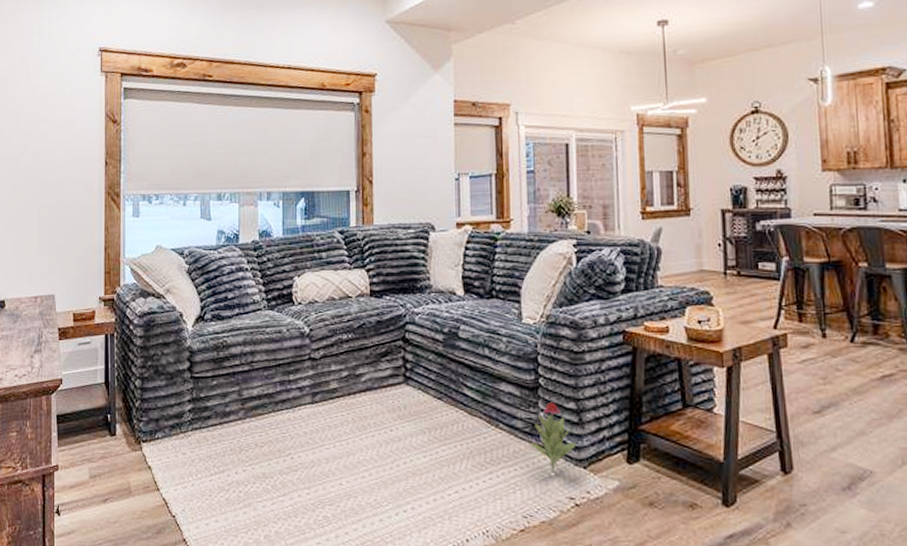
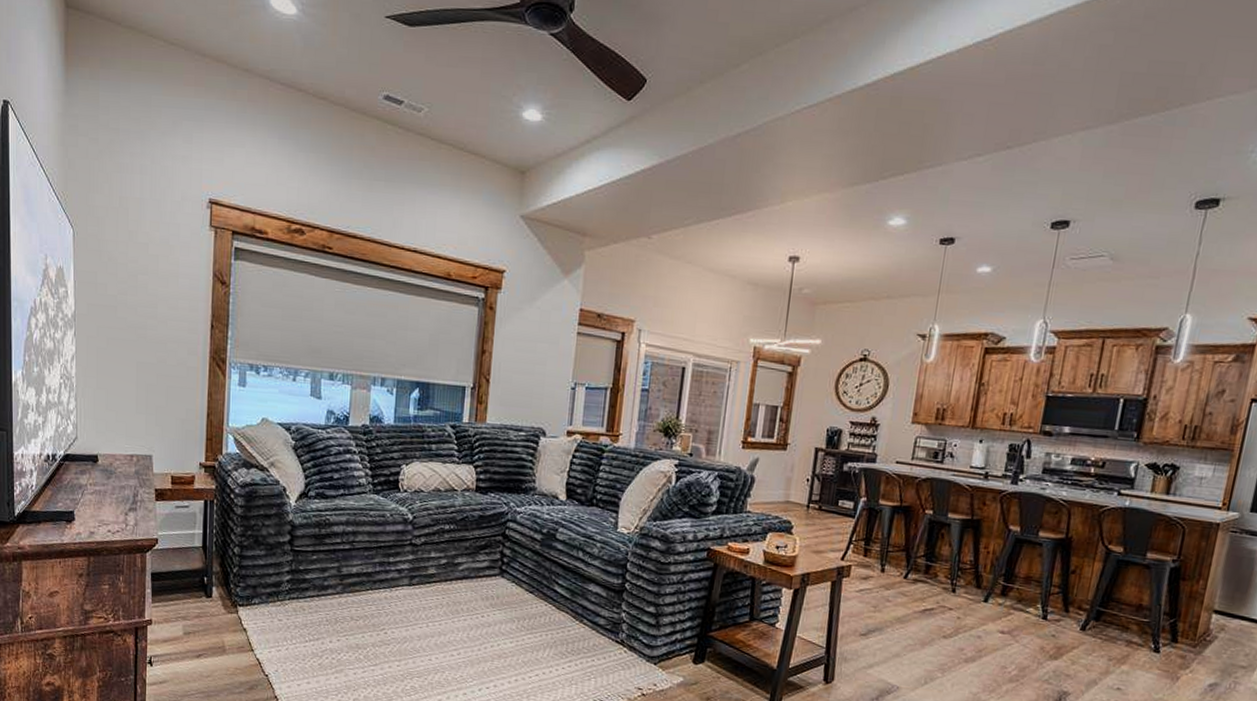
decorative plant: present [530,402,576,473] -> none [609,605,650,666]

